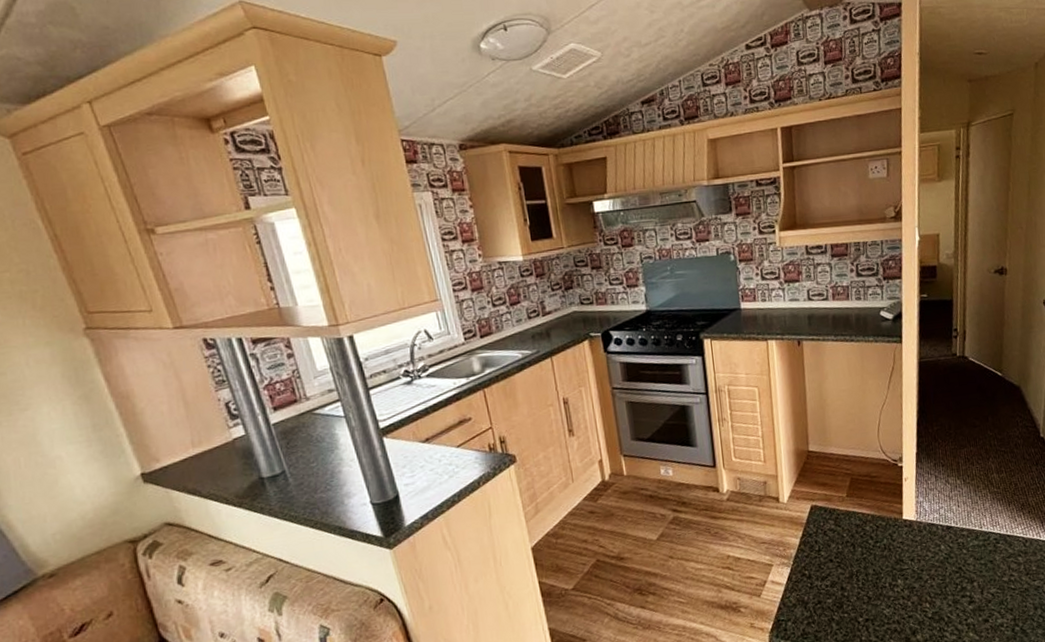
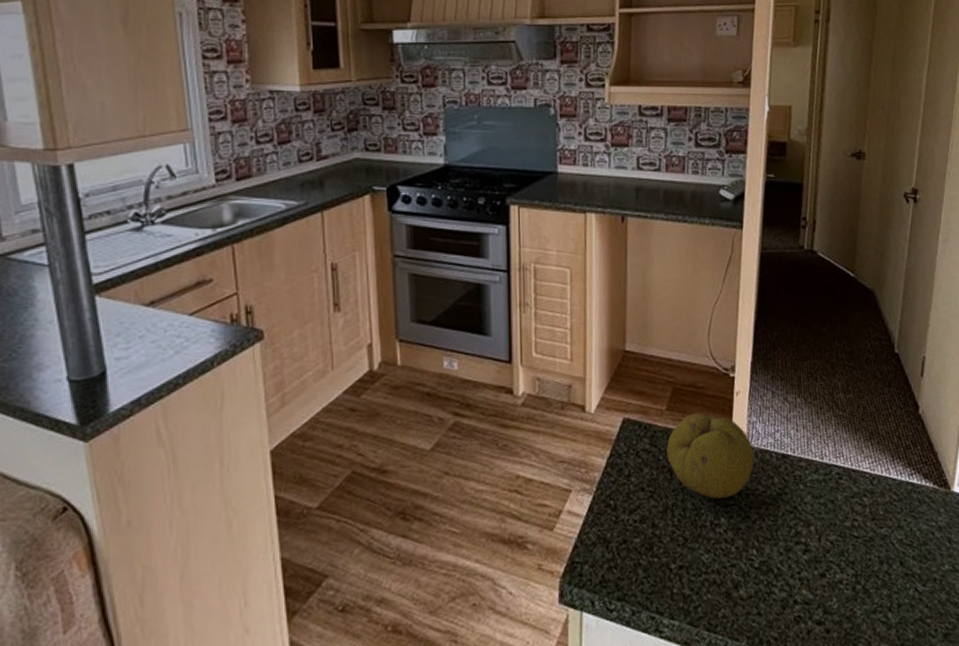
fruit: none [849,497,924,565] -> present [666,412,755,499]

